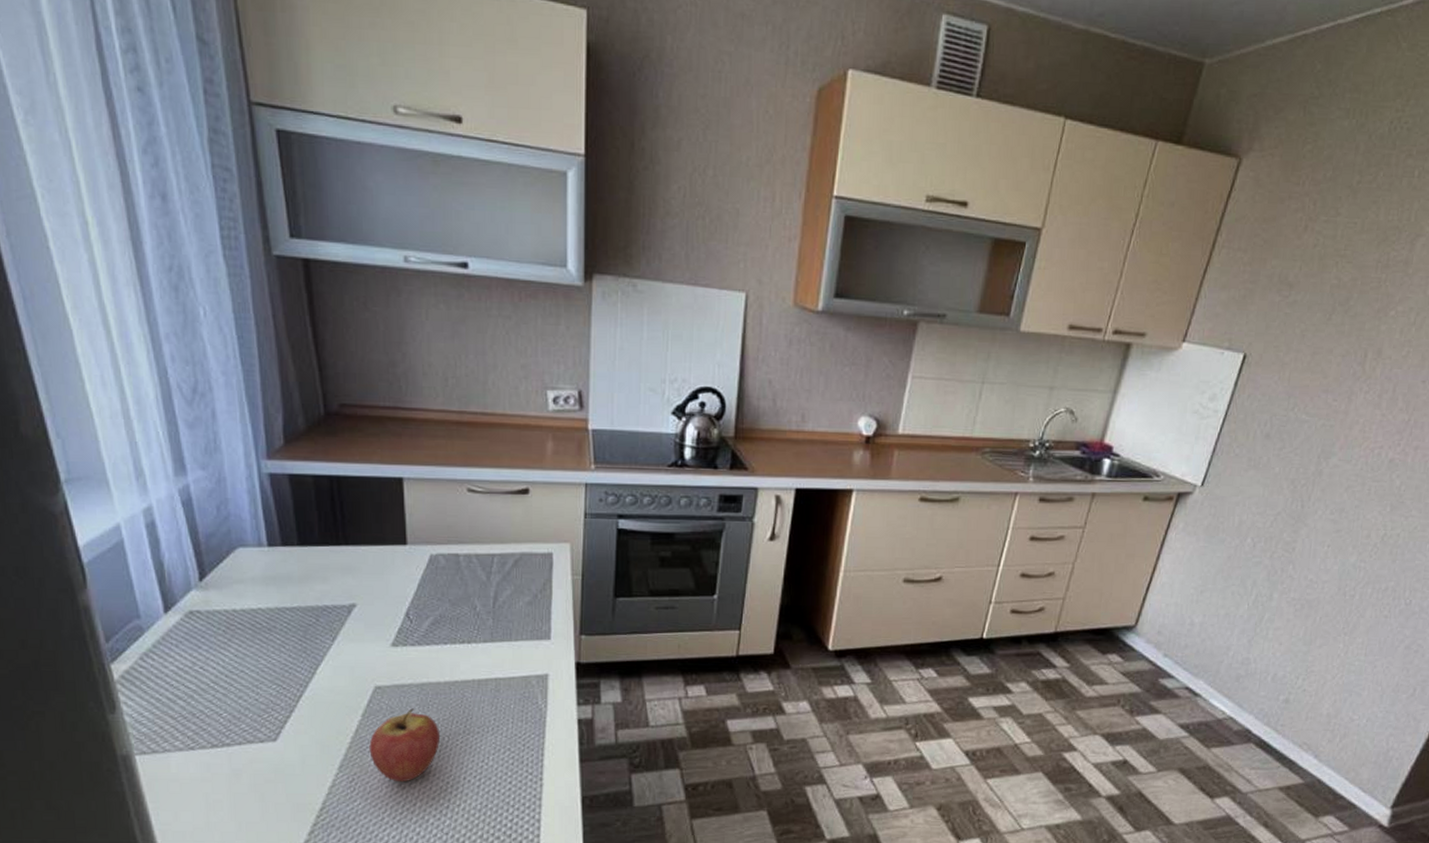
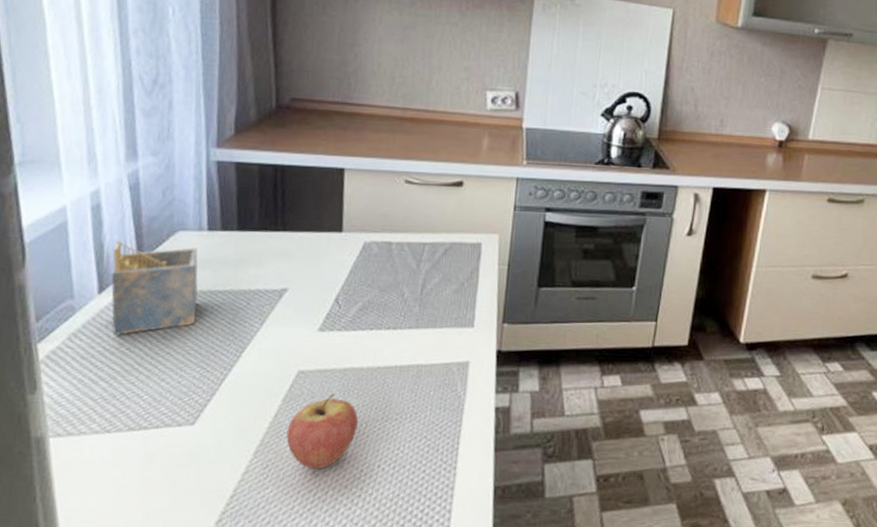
napkin holder: none [173,558,266,654] -> present [111,240,199,335]

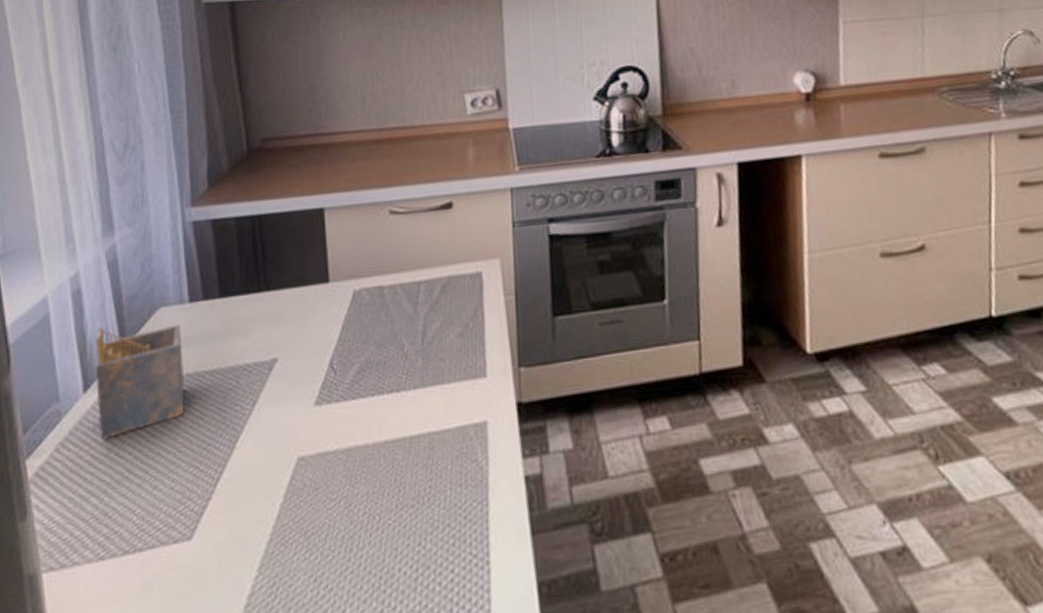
fruit: present [286,393,358,470] -> none [292,481,370,582]

